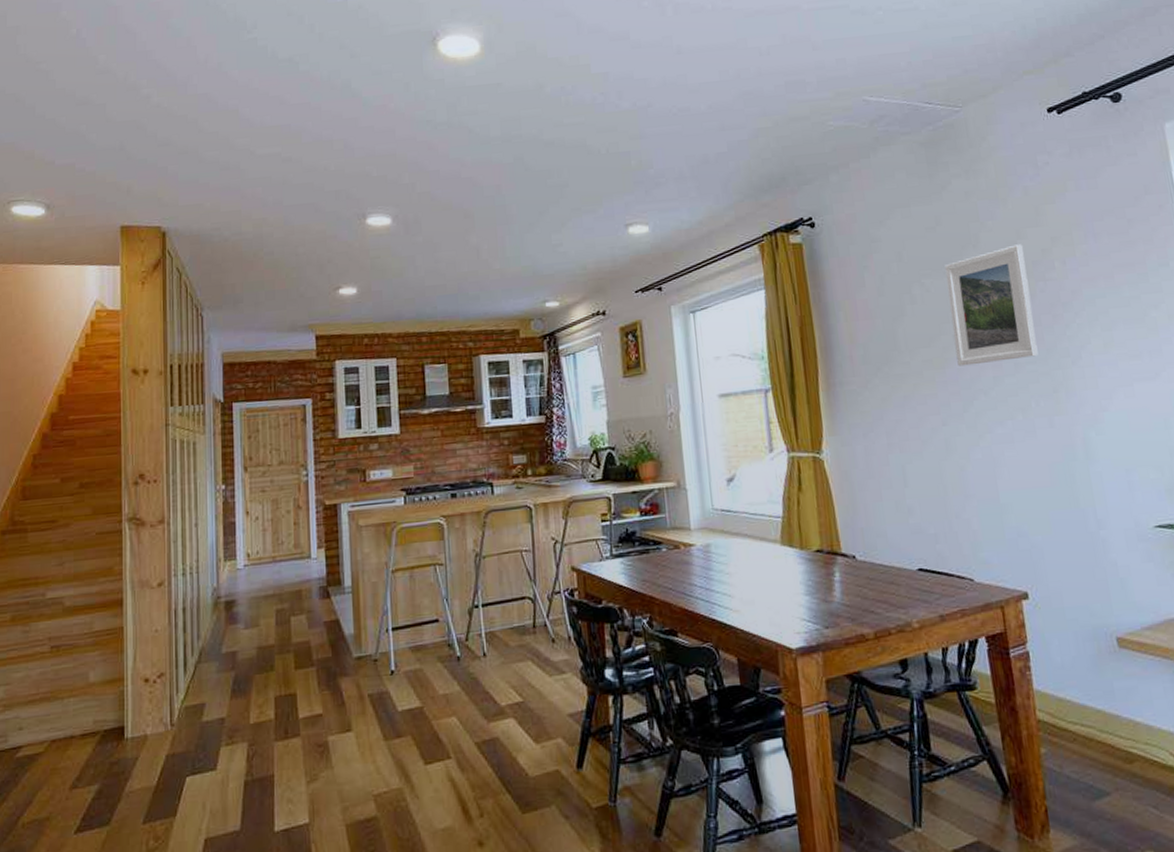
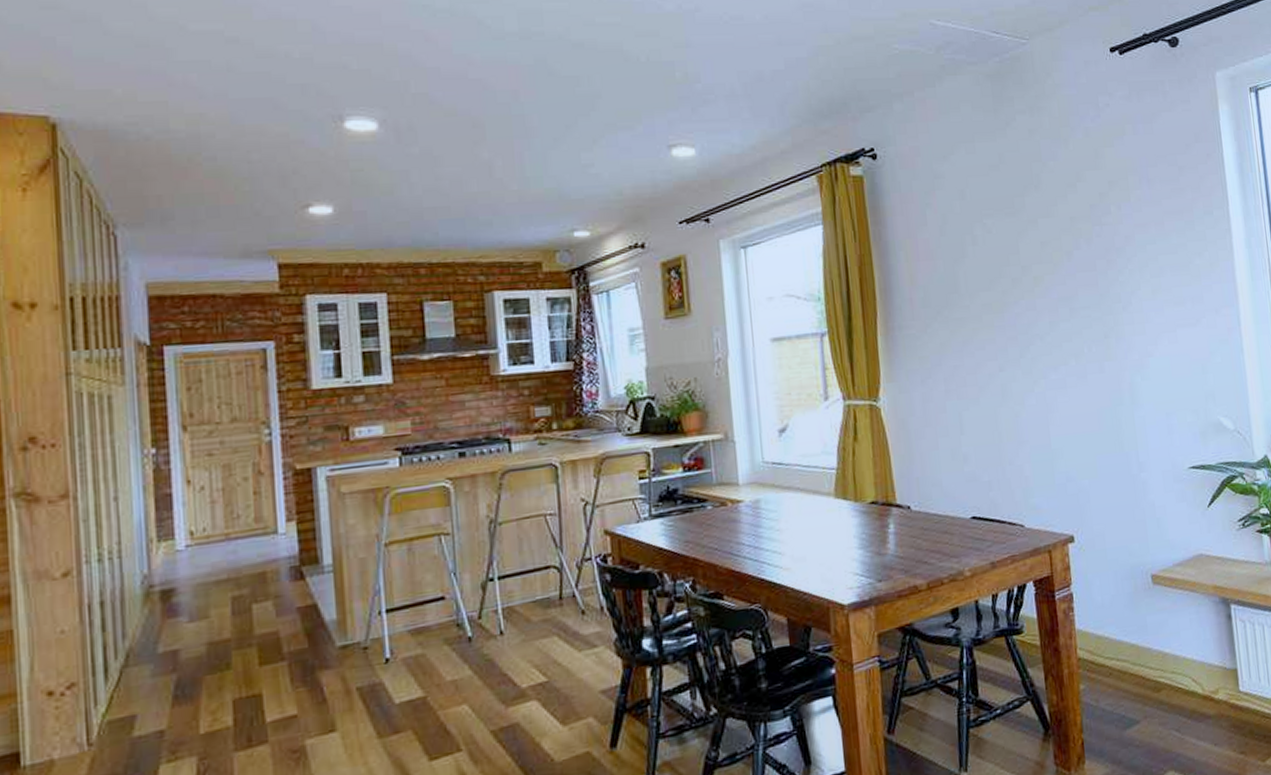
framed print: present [944,244,1038,367] -> none [1006,187,1092,311]

